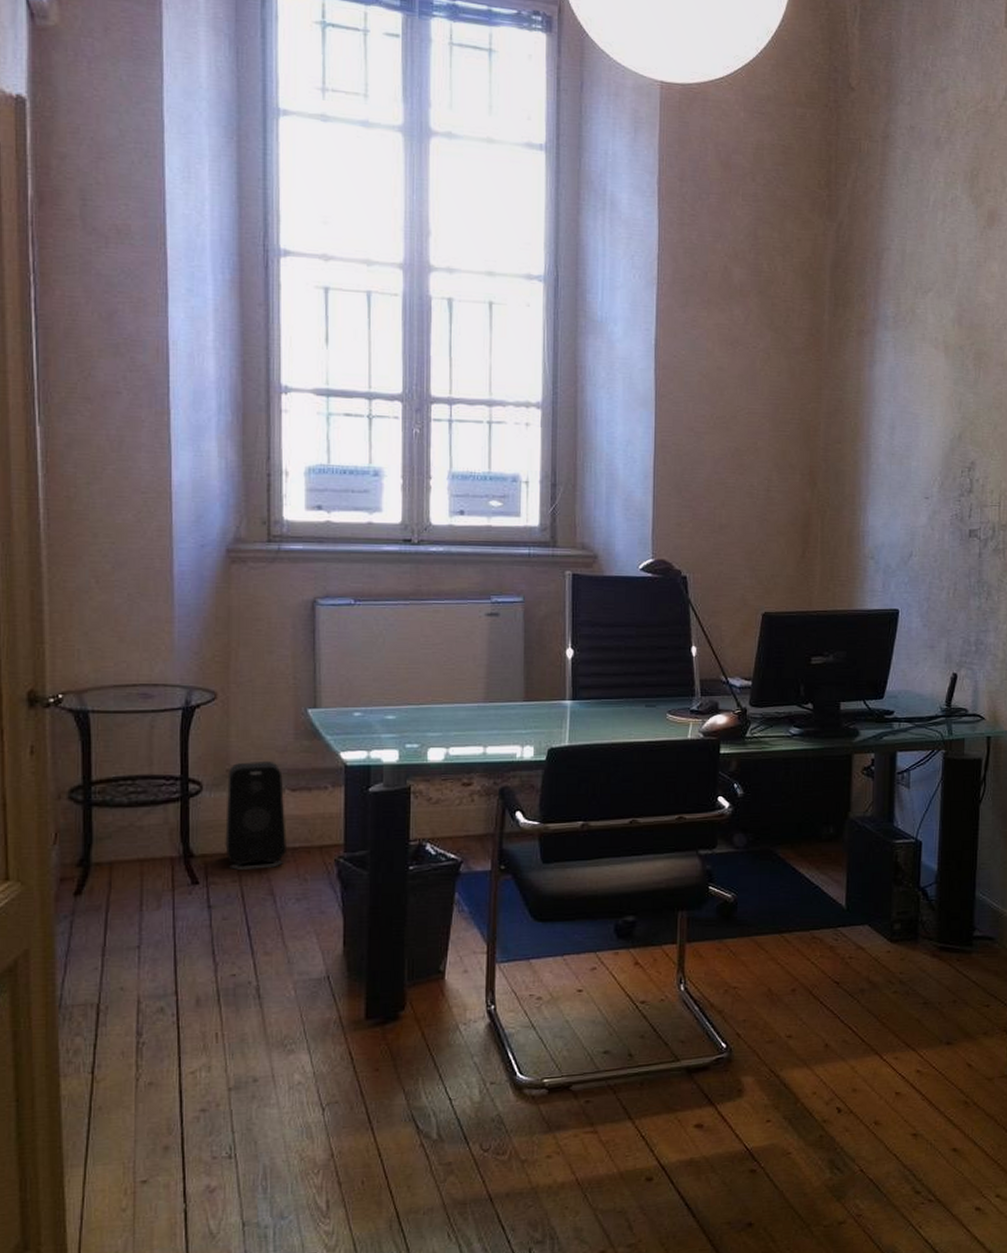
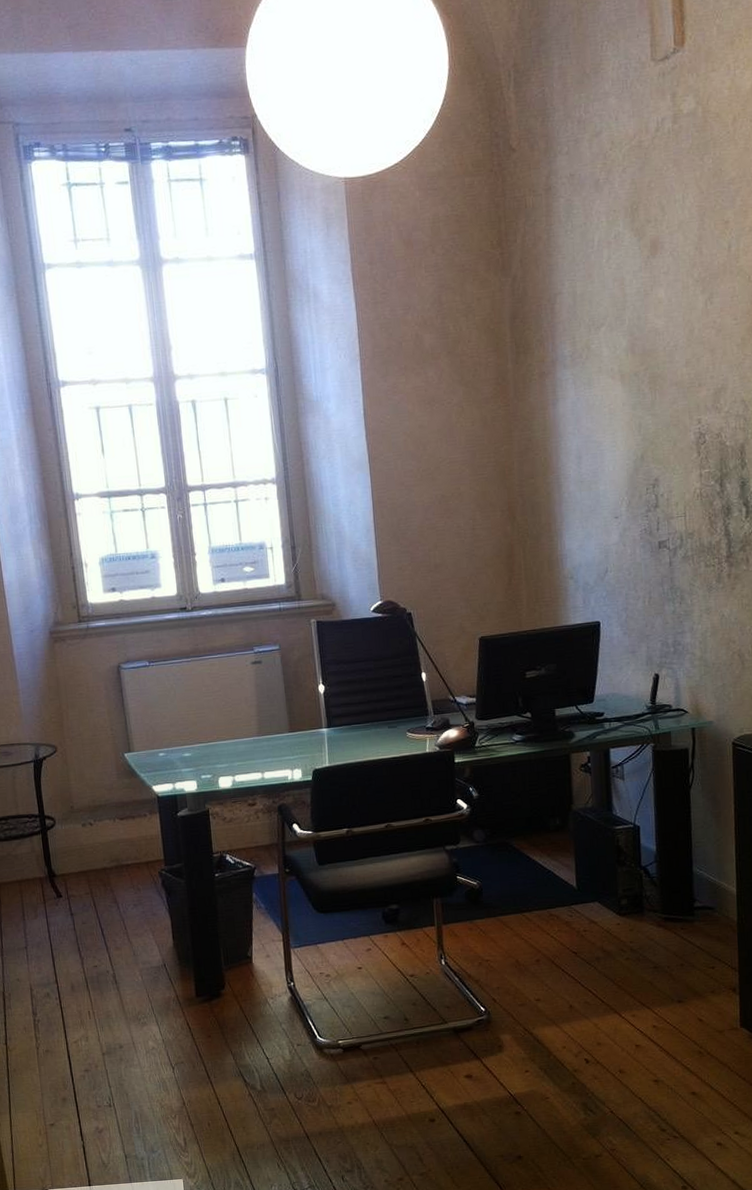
speaker: present [225,762,286,870] -> none [72,798,122,885]

